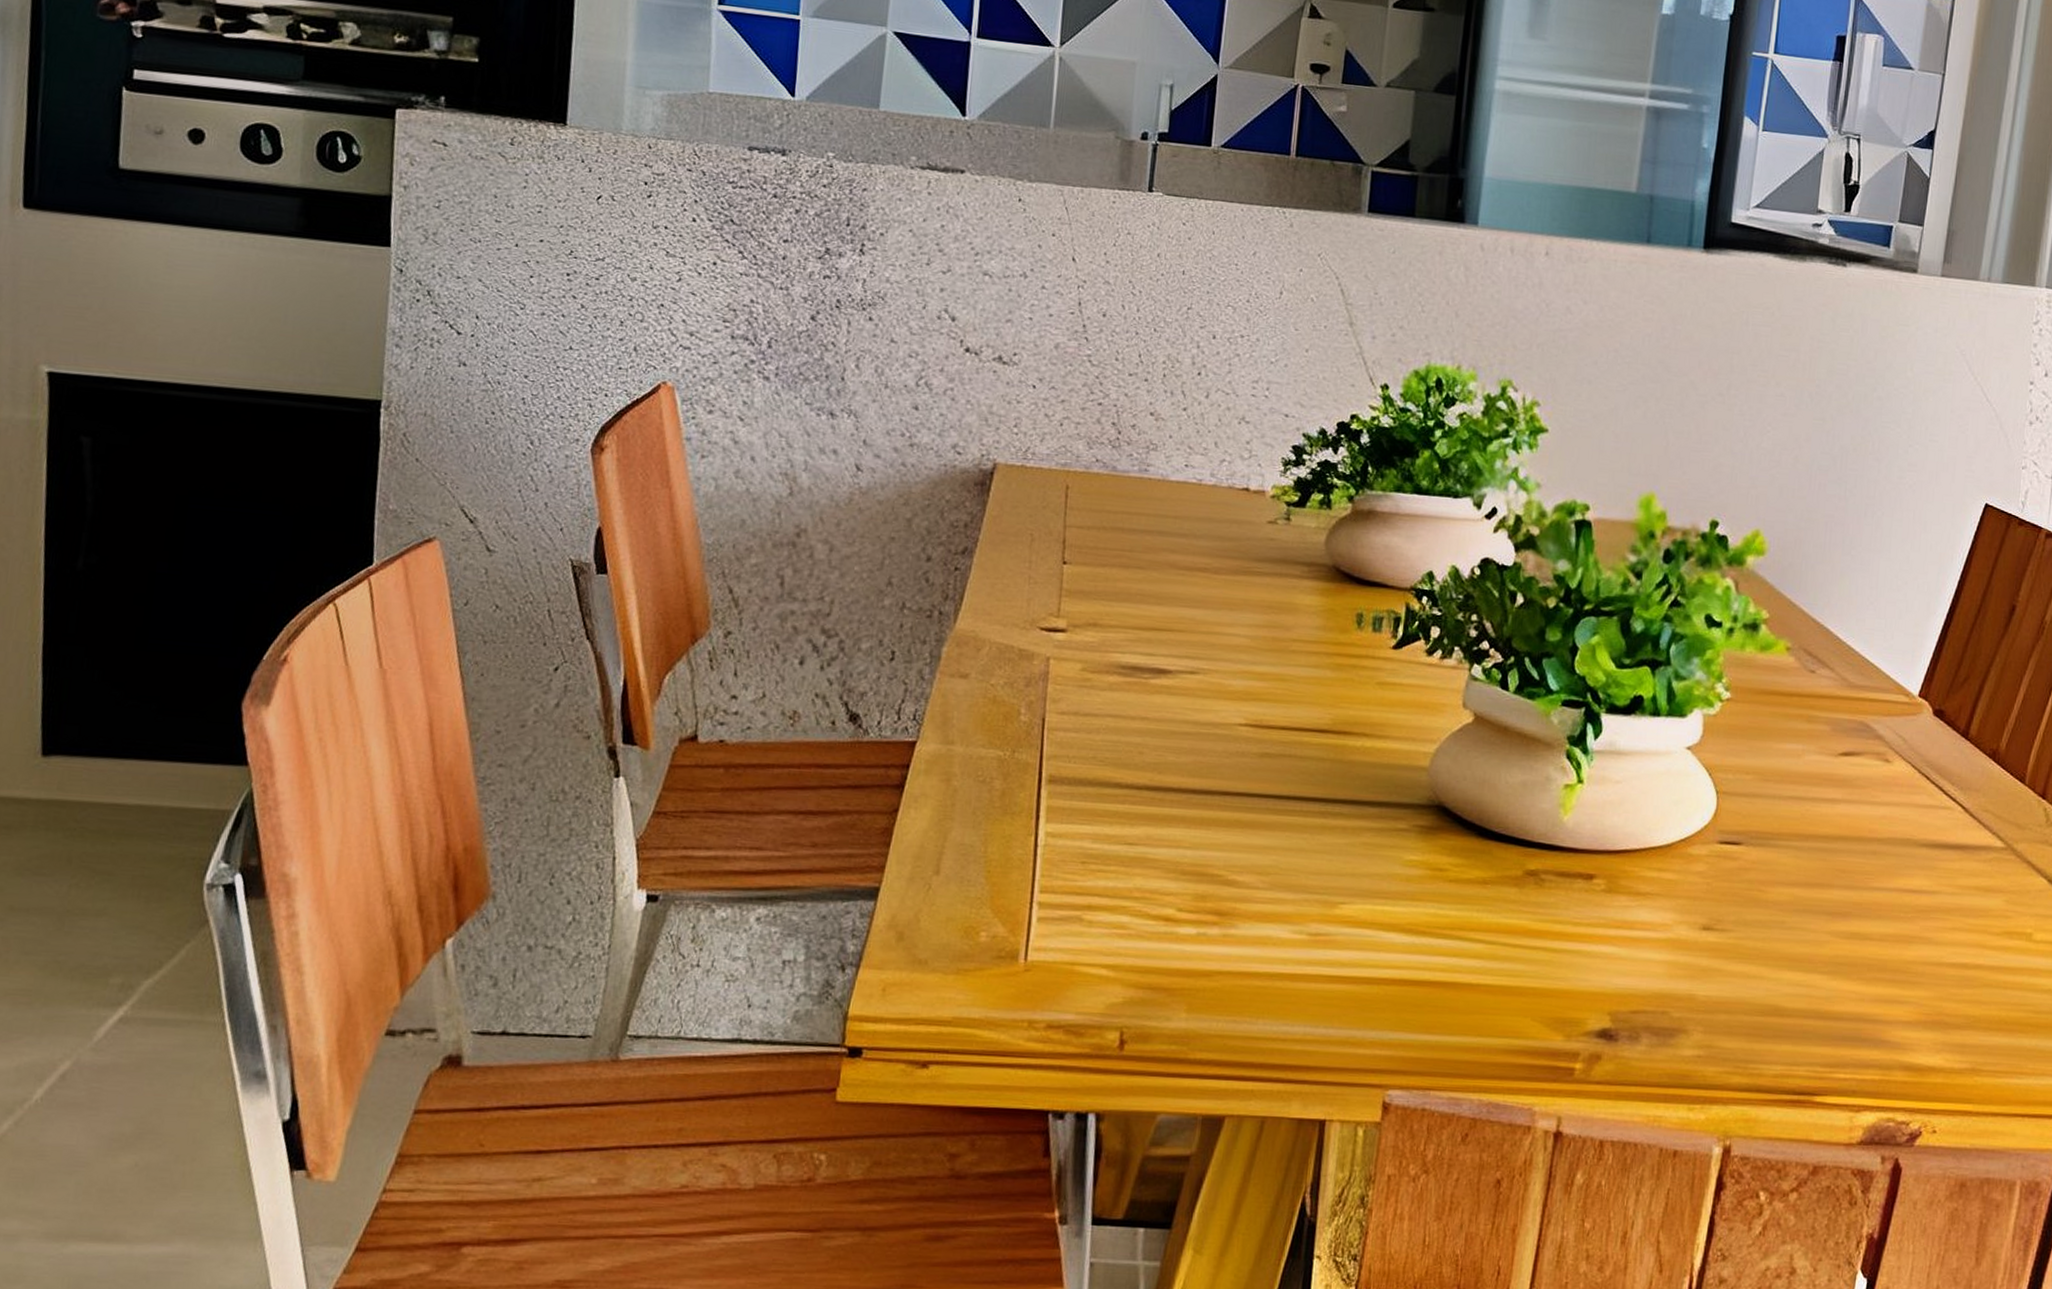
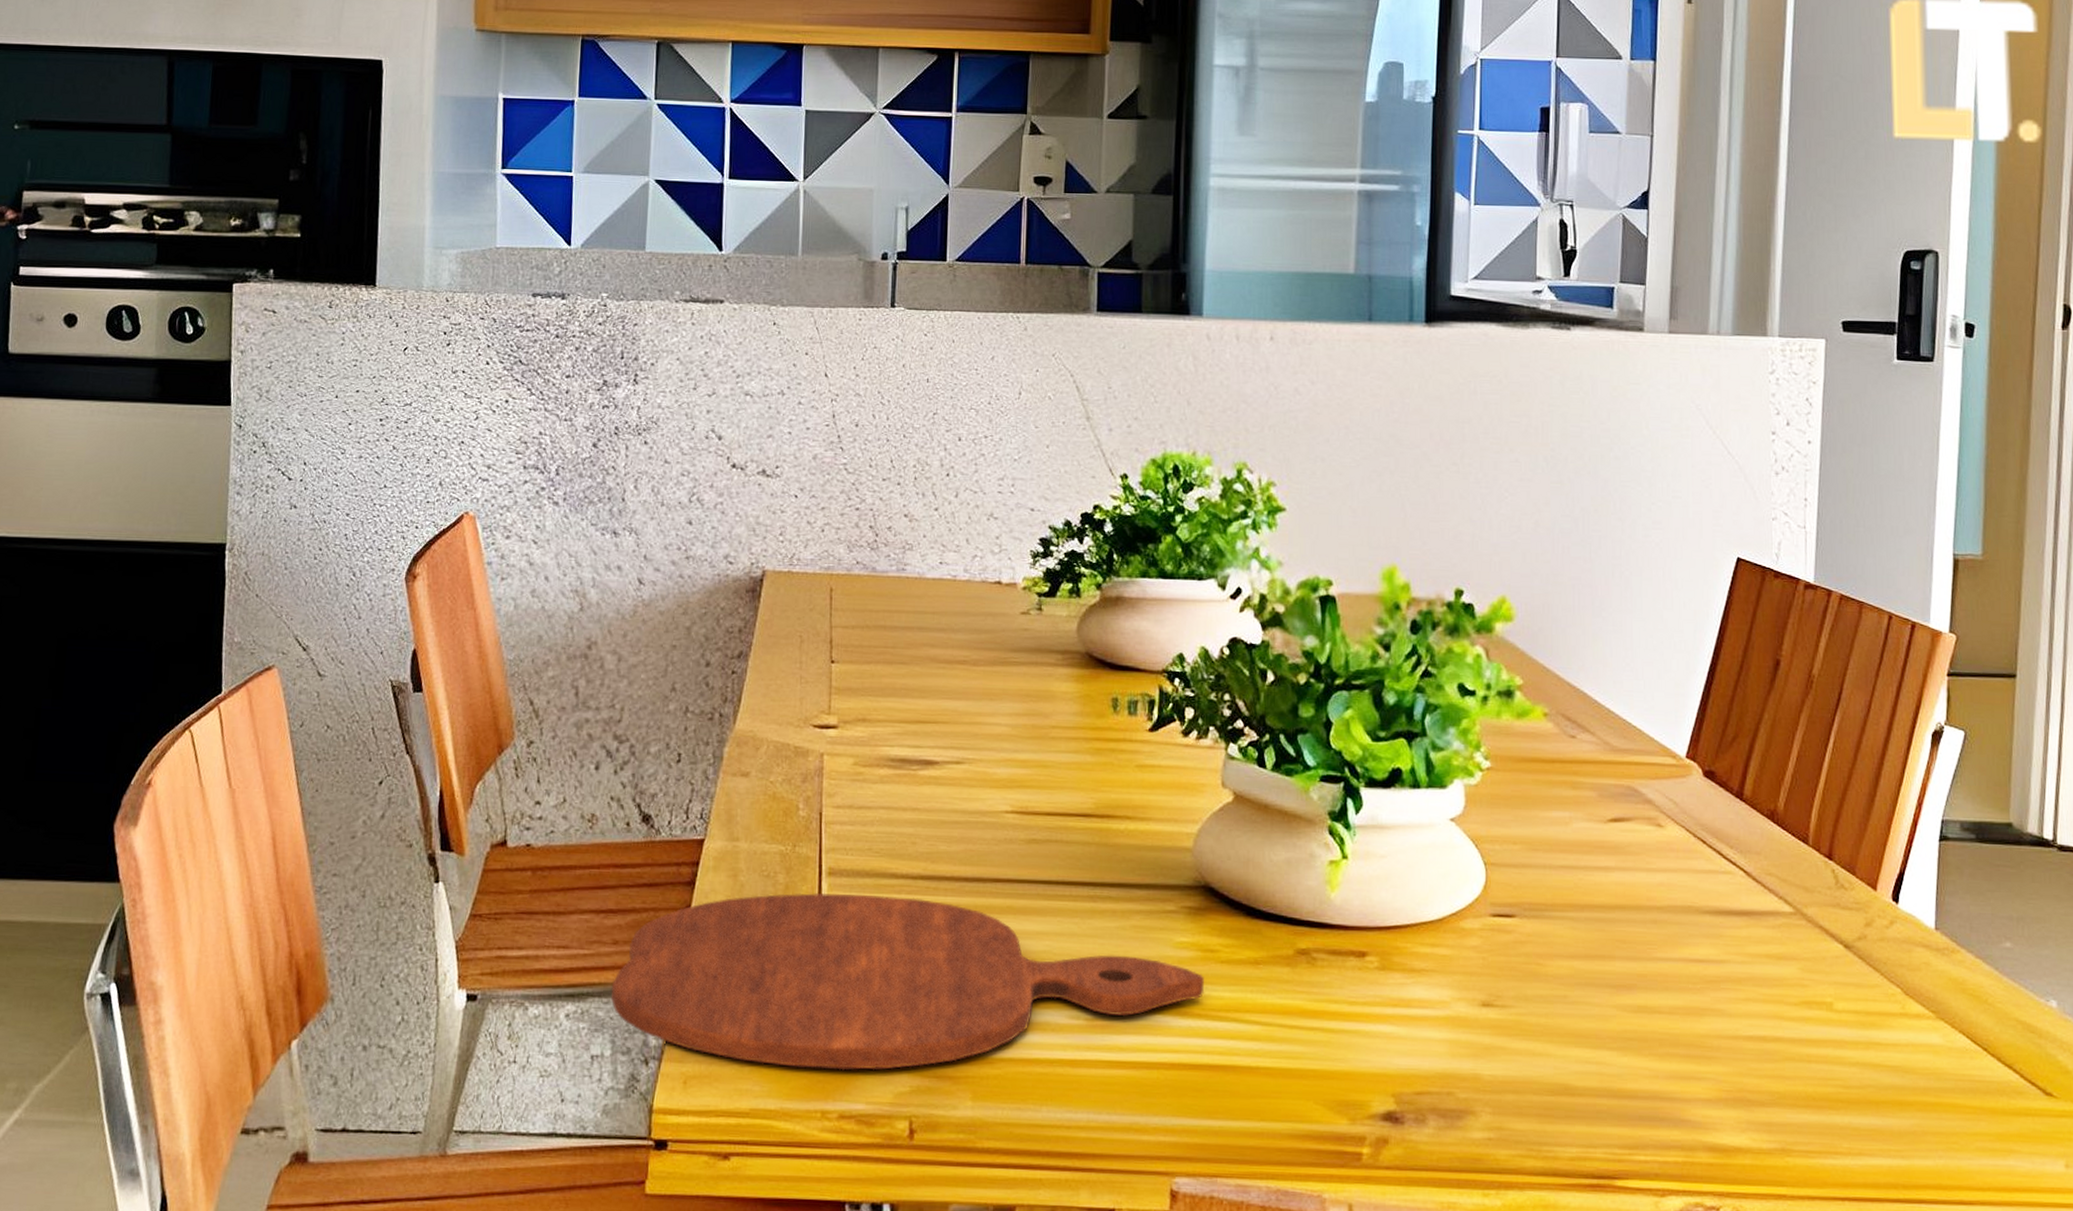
cutting board: none [806,800,1431,981] -> present [610,892,1204,1071]

